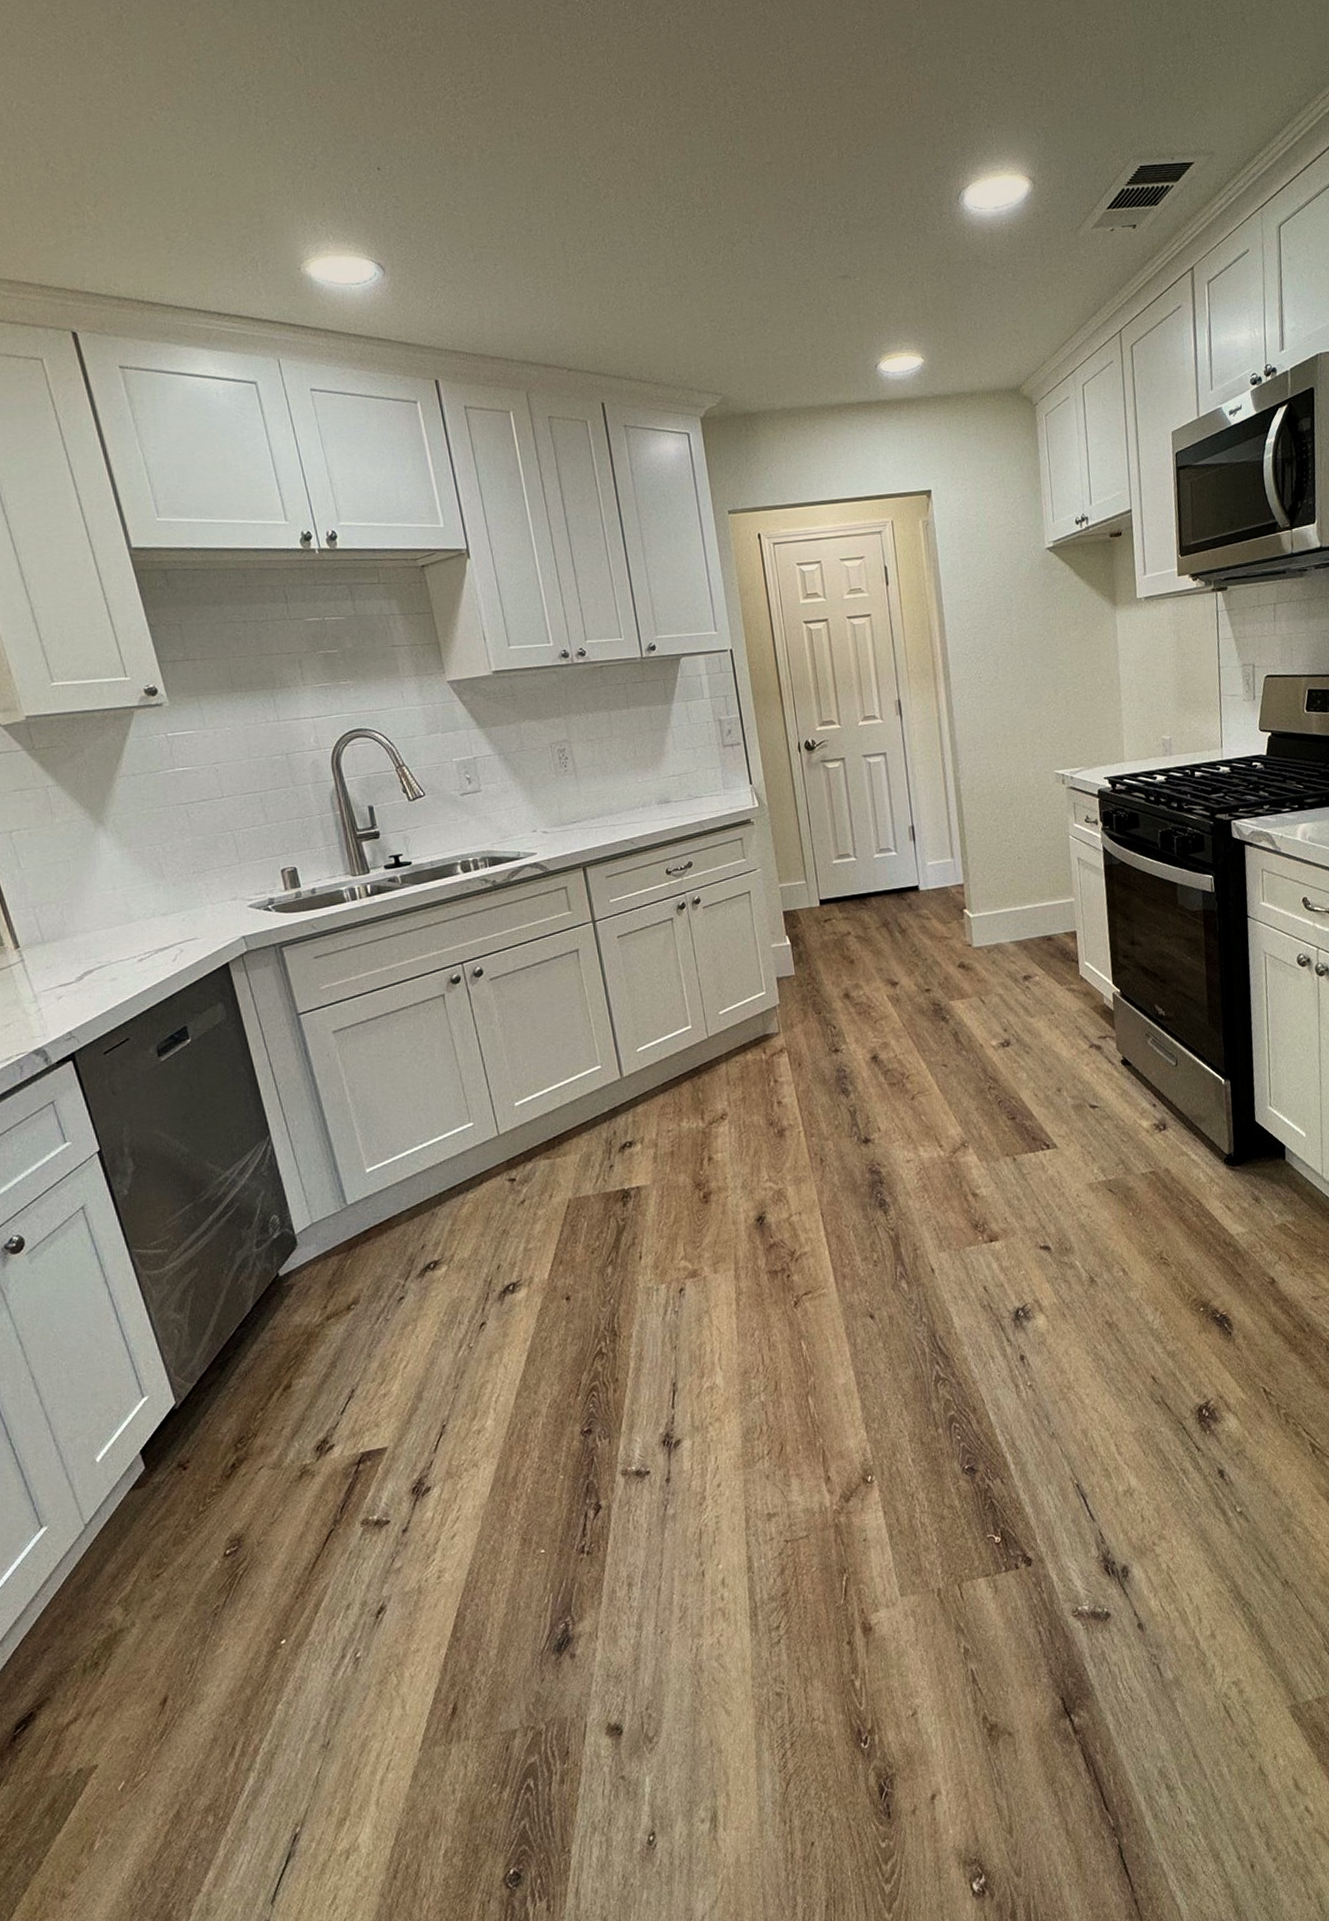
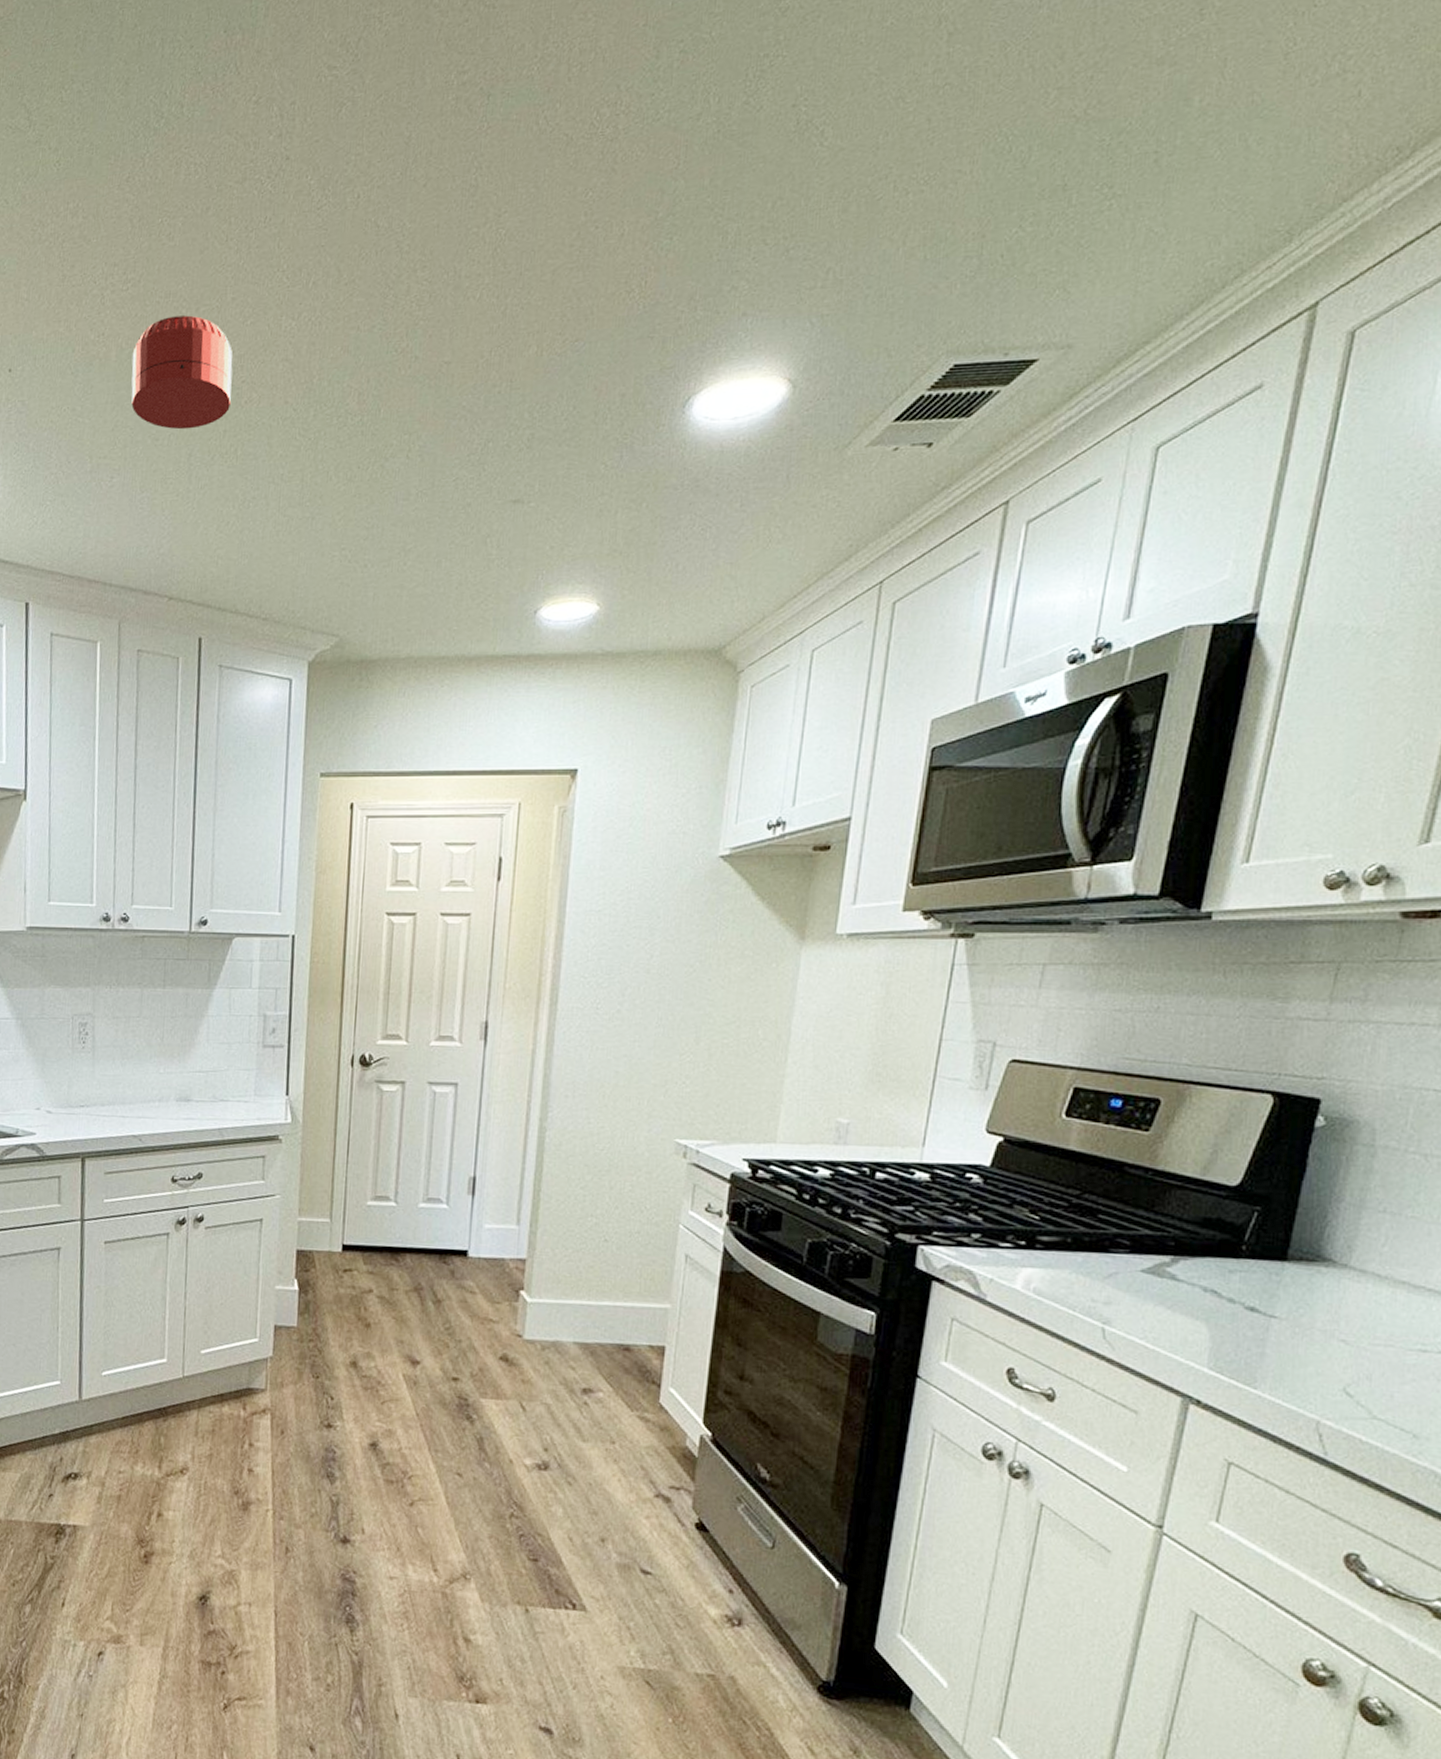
smoke detector: none [493,120,591,222] -> present [131,315,233,430]

